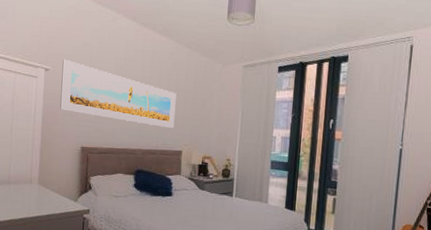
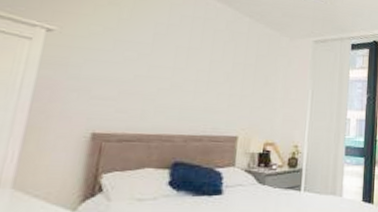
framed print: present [60,59,177,129] -> none [64,18,233,110]

